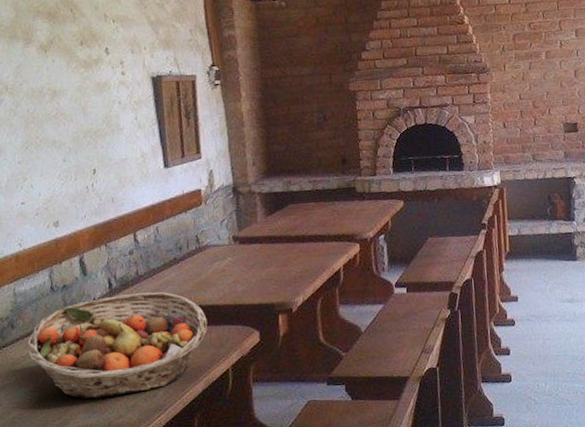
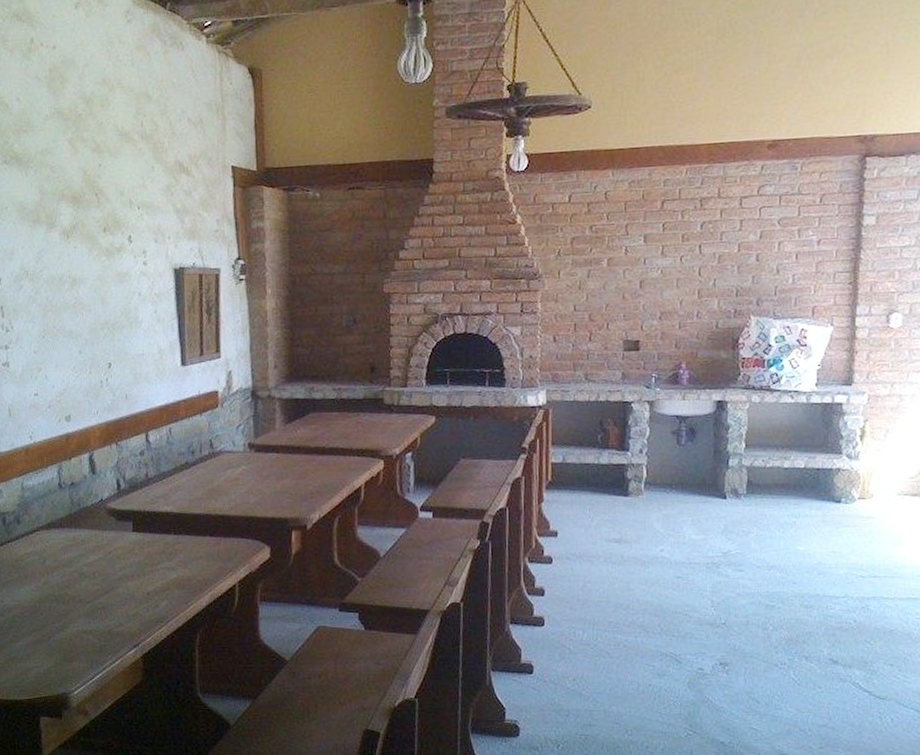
fruit basket: present [27,292,208,399] -> none [32,496,217,604]

